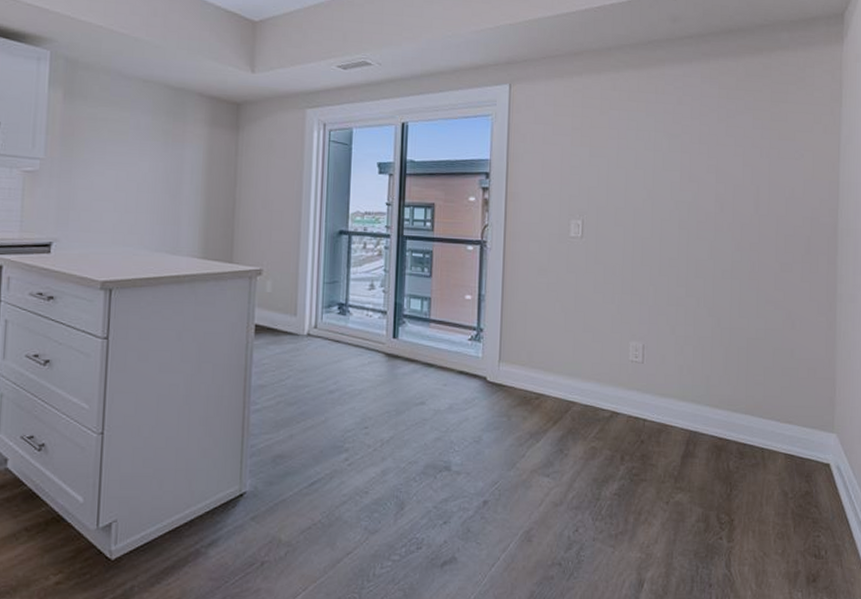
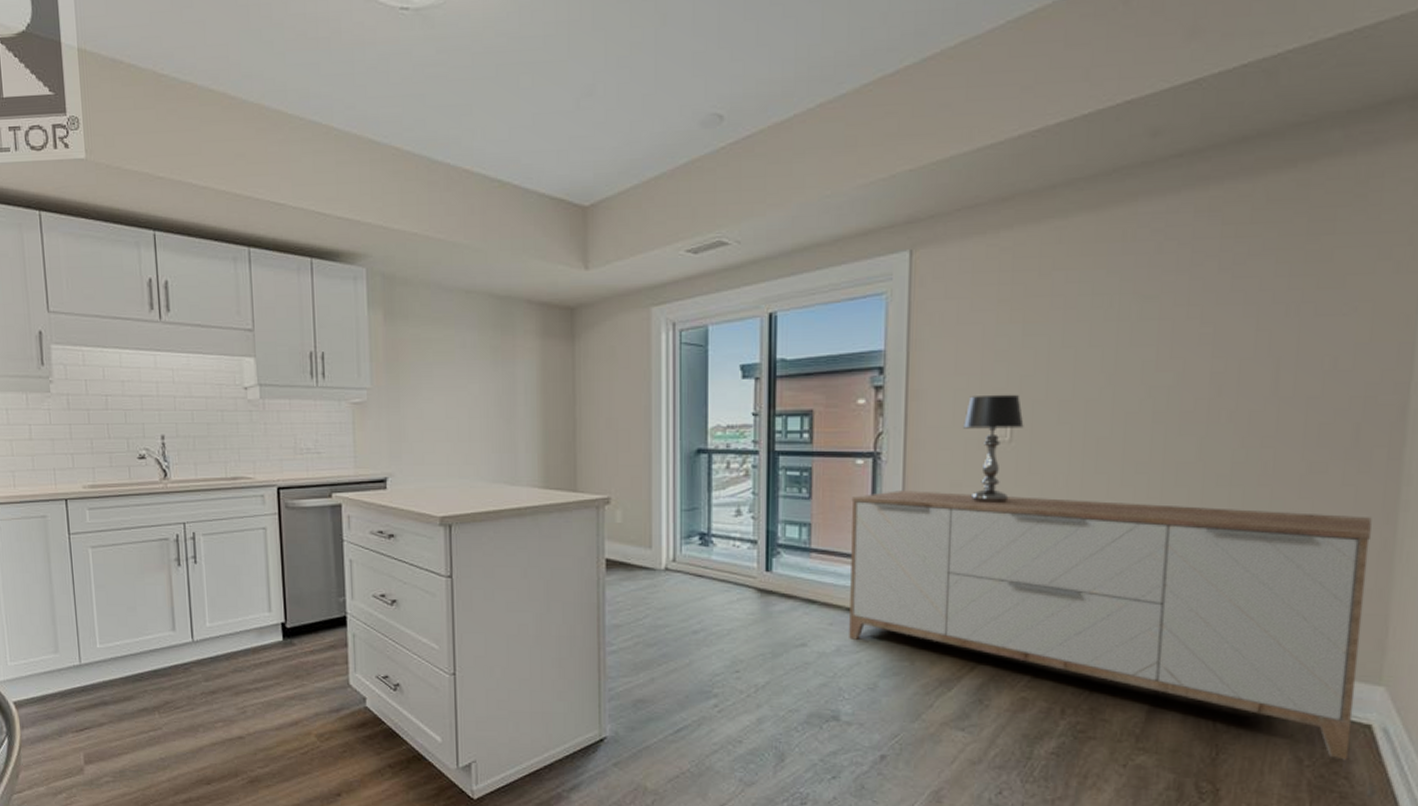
sideboard: none [459,273,822,492] -> present [849,490,1372,760]
table lamp: none [548,200,591,286] -> present [963,394,1024,503]

